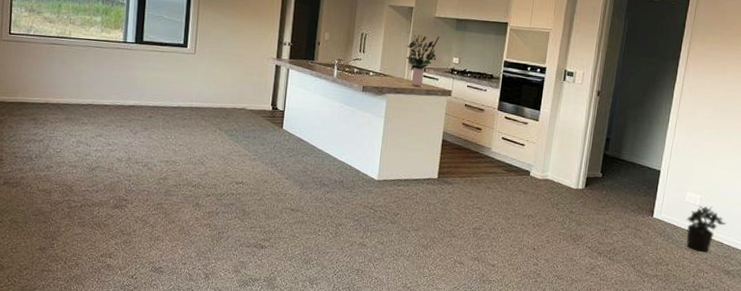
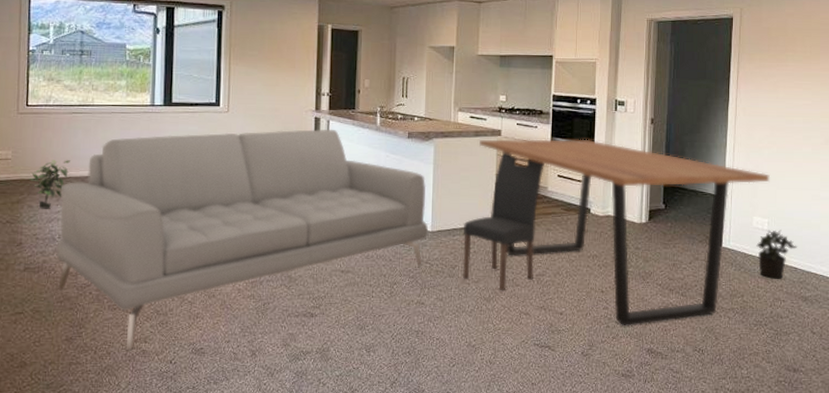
potted plant: none [10,86,48,131] -> present [29,160,70,209]
sofa: none [33,70,376,263] -> present [57,129,428,350]
dining chair: none [404,111,490,241] -> present [463,152,544,291]
bouquet: present [406,34,440,87] -> none [450,74,484,128]
dining table: none [430,99,708,282] -> present [480,139,770,325]

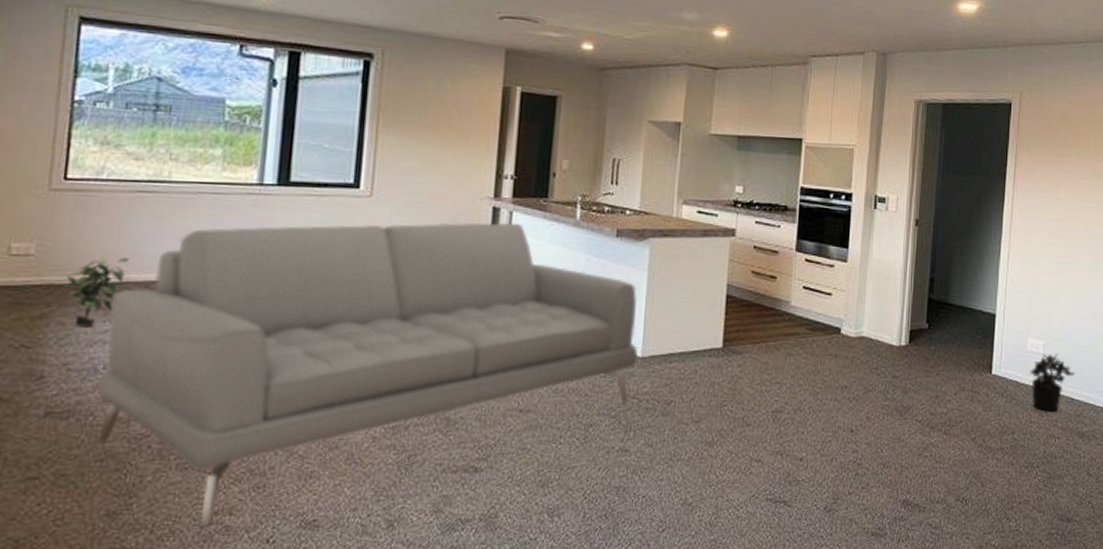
dining chair: present [463,152,544,291] -> none [680,257,788,433]
dining table: present [480,139,770,325] -> none [708,241,1047,472]

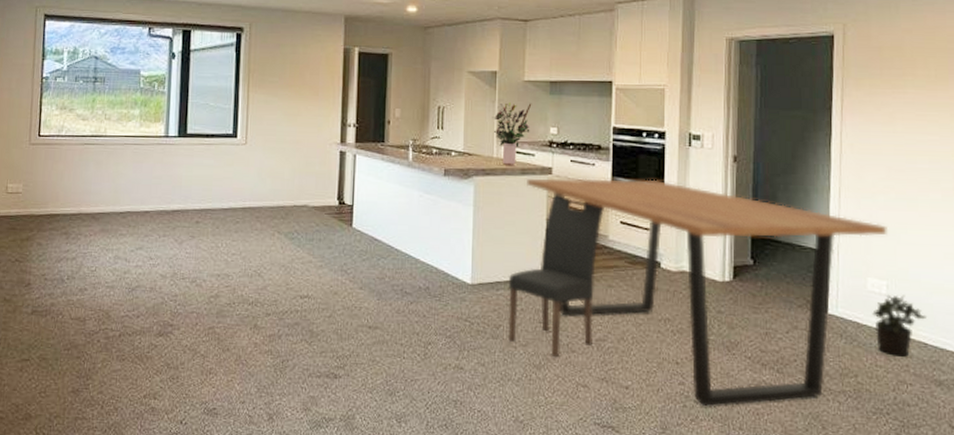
potted plant: present [61,257,129,327] -> none [39,194,81,248]
sofa: present [98,222,638,526] -> none [65,164,467,406]
bouquet: none [673,157,718,226] -> present [492,102,532,165]
dining chair: none [680,257,788,433] -> present [508,193,604,358]
dining table: none [708,241,1047,472] -> present [527,178,887,406]

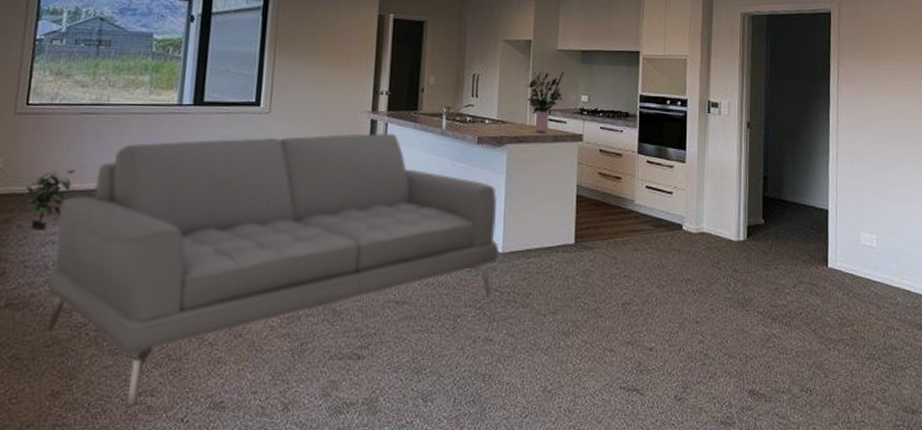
potted plant: none [39,194,81,248] -> present [21,169,75,230]
sofa: none [65,164,467,406] -> present [46,133,499,406]
dining chair: present [508,193,604,358] -> none [538,160,631,324]
dining table: present [527,178,887,406] -> none [558,145,876,362]
potted plant: present [872,294,926,357] -> none [865,247,909,304]

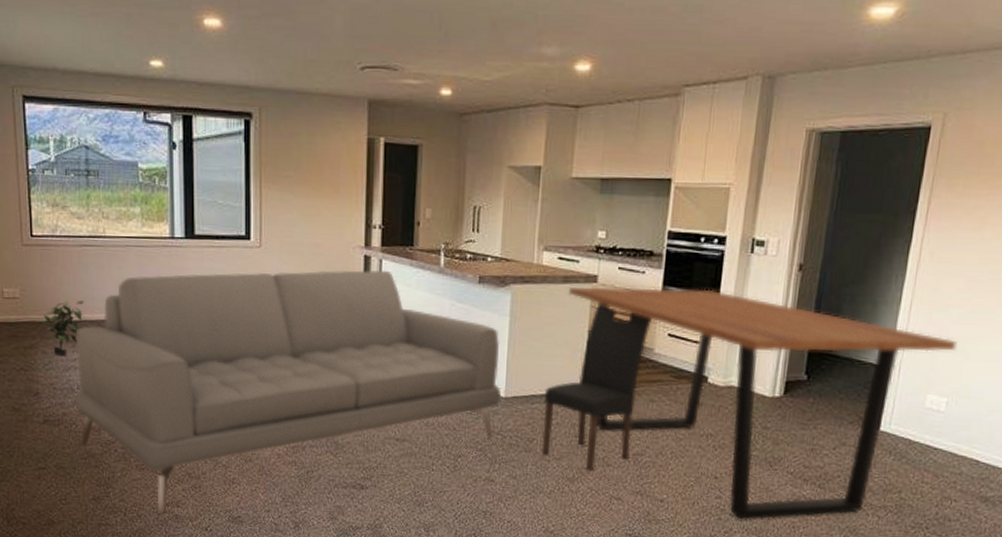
bouquet: present [526,71,564,132] -> none [533,202,579,272]
dining chair: none [538,160,631,324] -> present [542,303,652,472]
dining table: none [558,145,876,362] -> present [569,287,957,519]

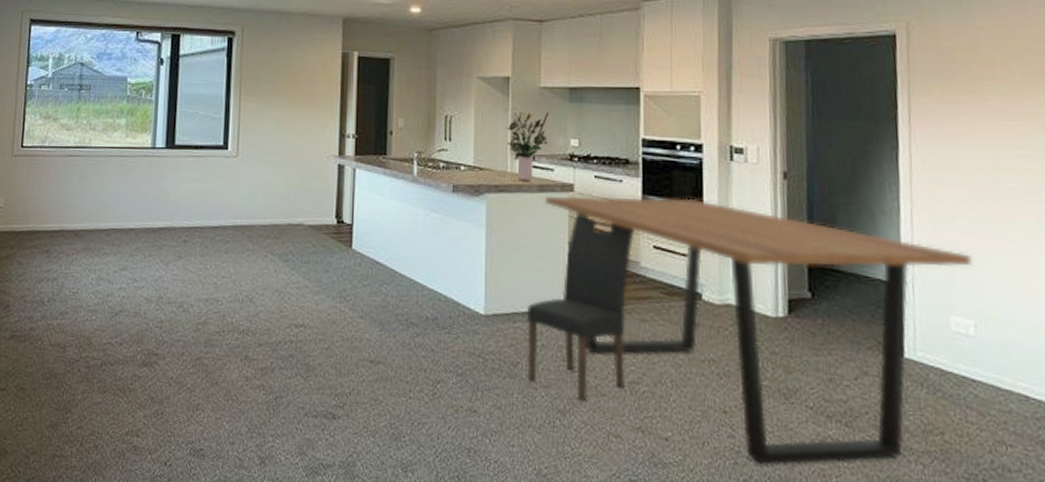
potted plant: present [40,300,84,356] -> none [20,209,64,267]
sofa: present [76,270,501,514] -> none [44,179,480,444]
bouquet: none [533,202,579,272] -> present [505,111,550,181]

